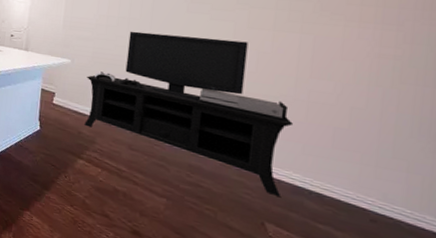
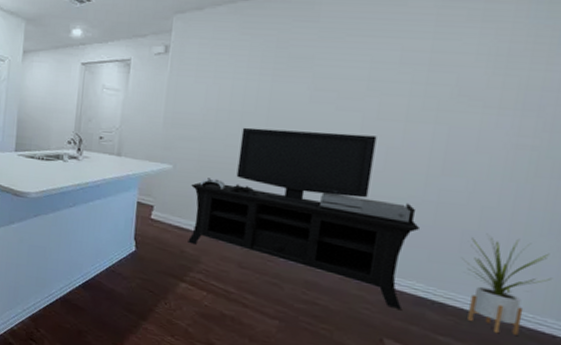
house plant: none [336,132,426,230] -> present [462,233,552,335]

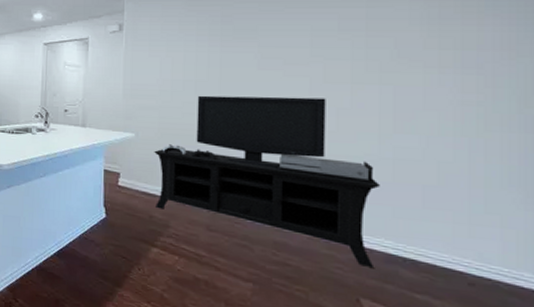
house plant: present [462,233,552,335] -> none [427,188,520,291]

